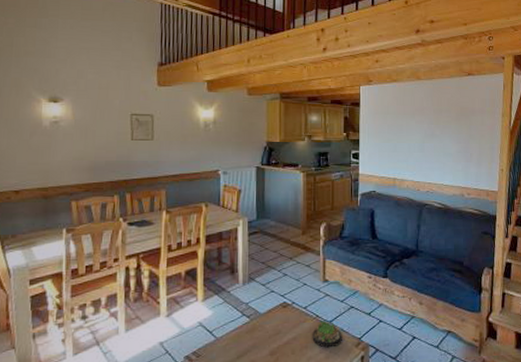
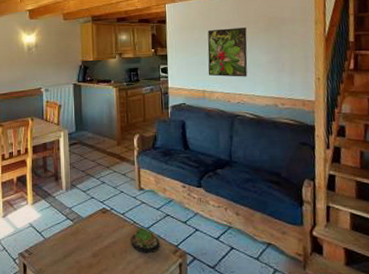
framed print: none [399,115,439,166] -> present [207,27,248,77]

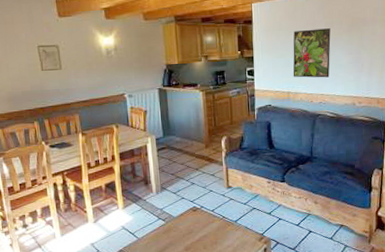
succulent plant: present [131,226,161,253] -> none [220,220,248,243]

